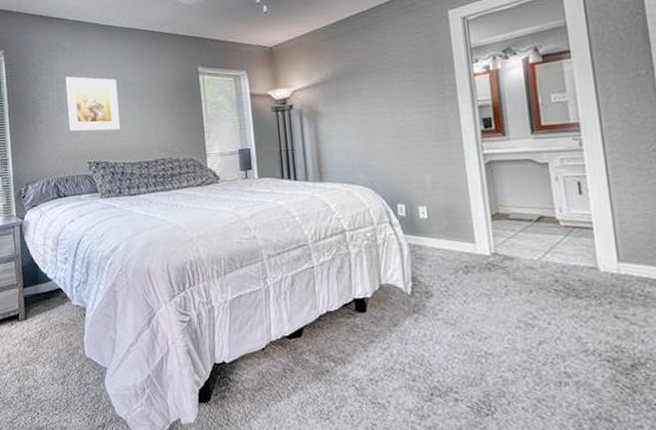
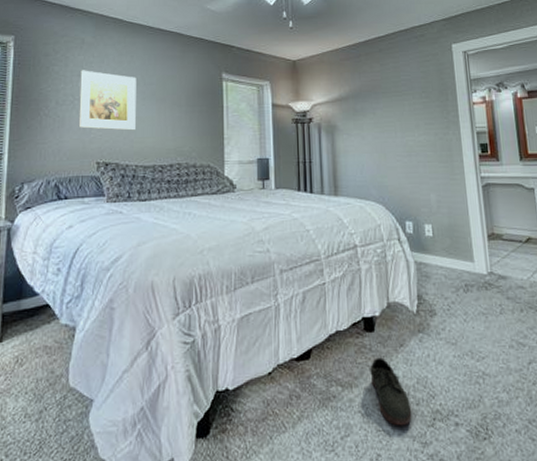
shoe: none [362,336,408,400] -> present [370,357,412,426]

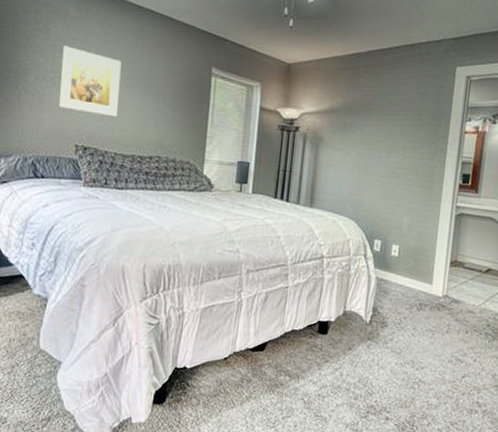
shoe: present [370,357,412,426] -> none [316,356,350,415]

